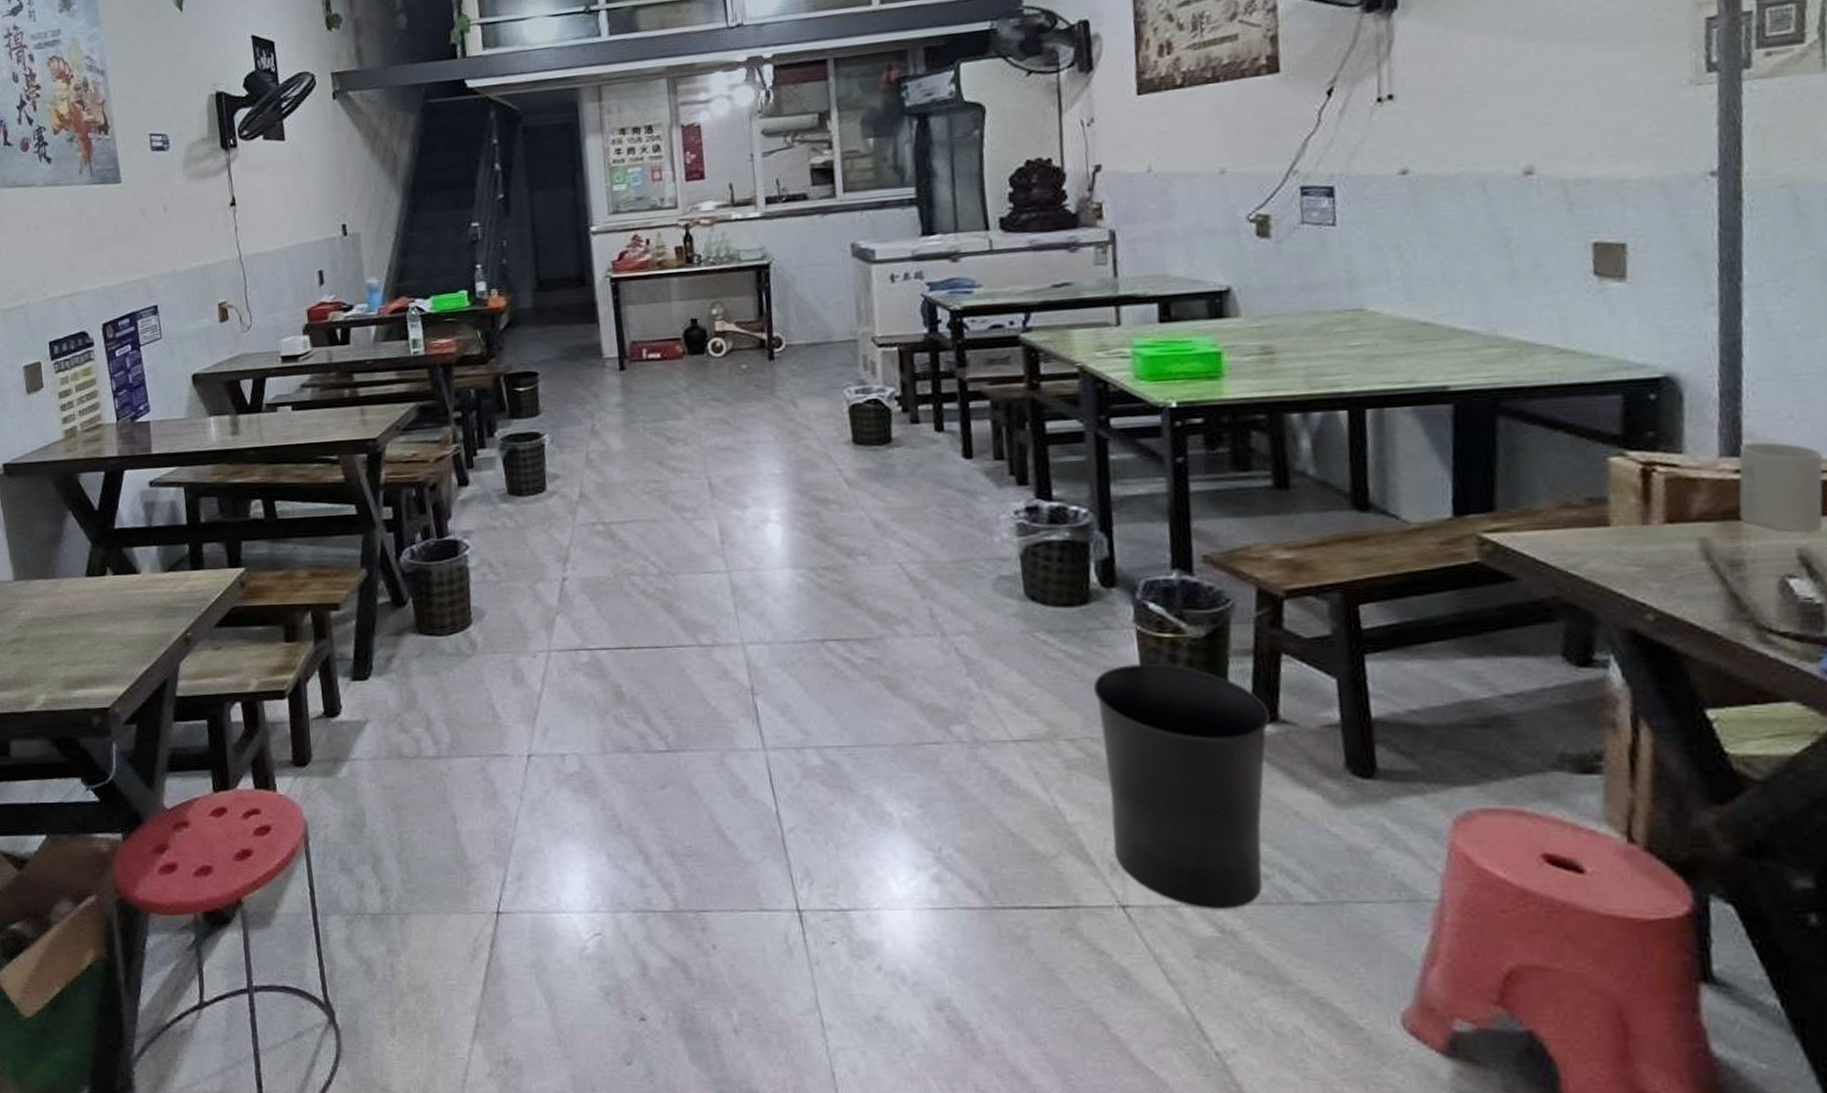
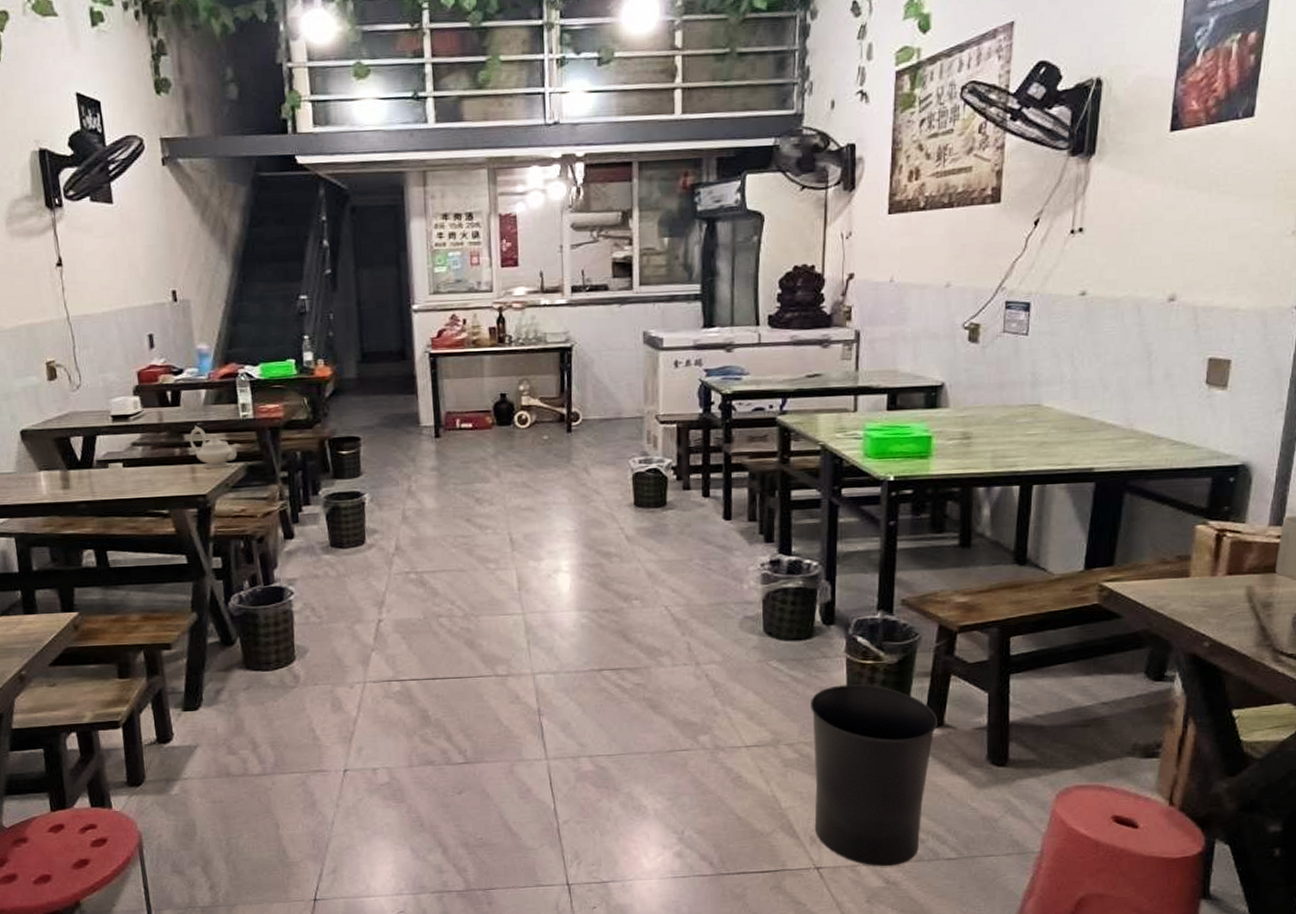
teapot: none [359,364,413,410] -> present [189,425,242,469]

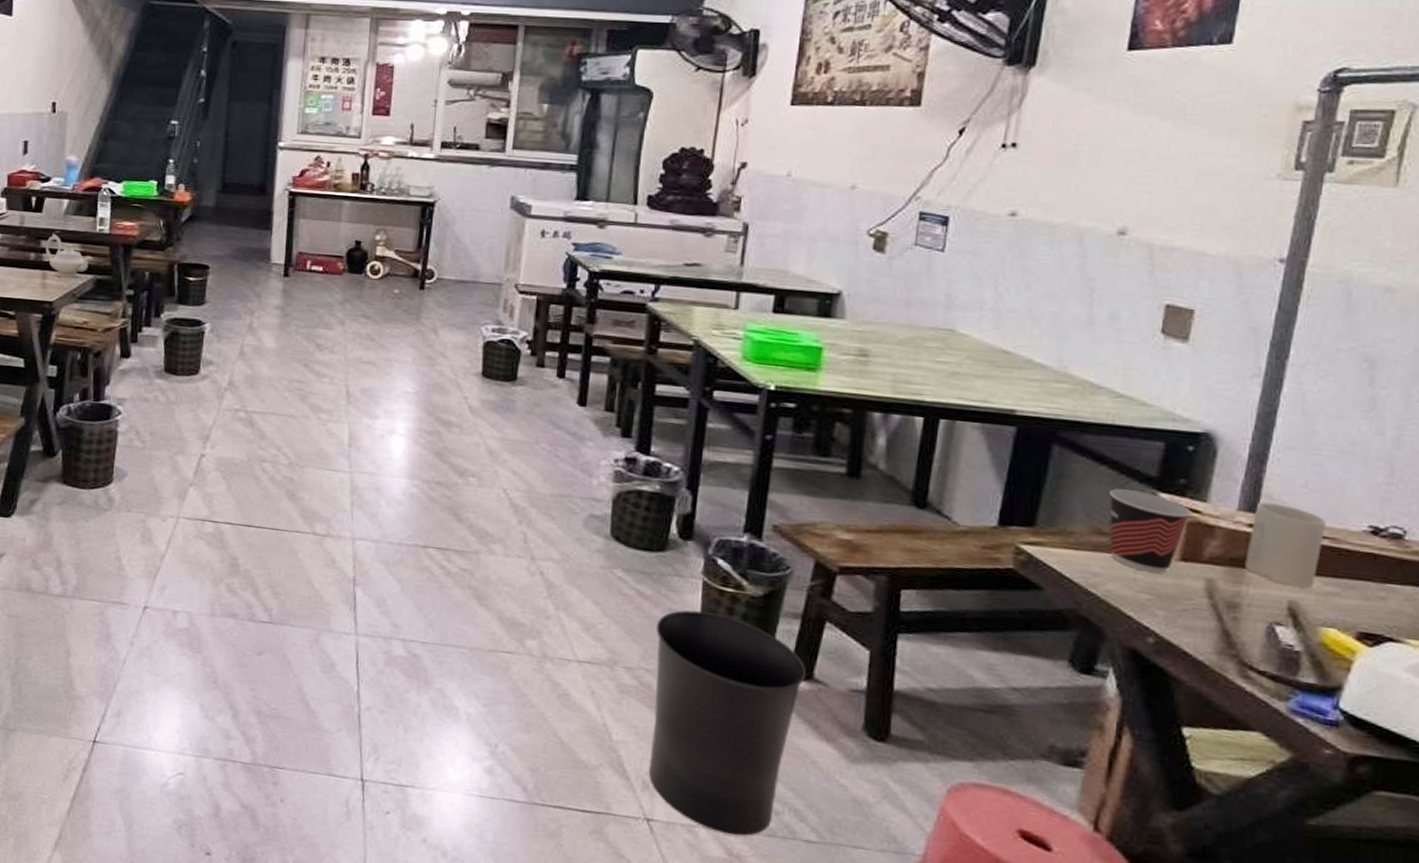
cup: none [1170,522,1234,589] -> present [1109,488,1192,574]

